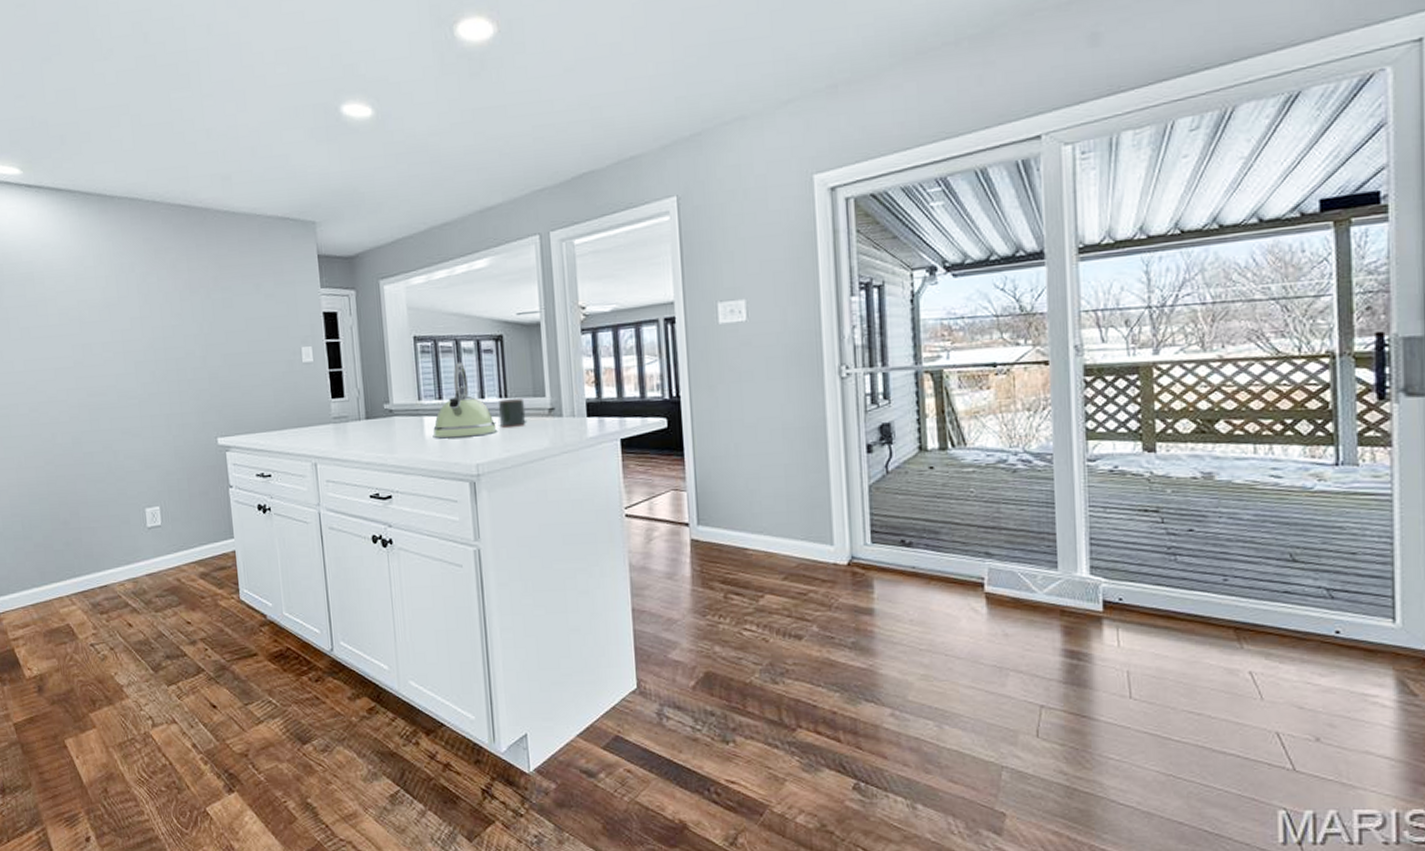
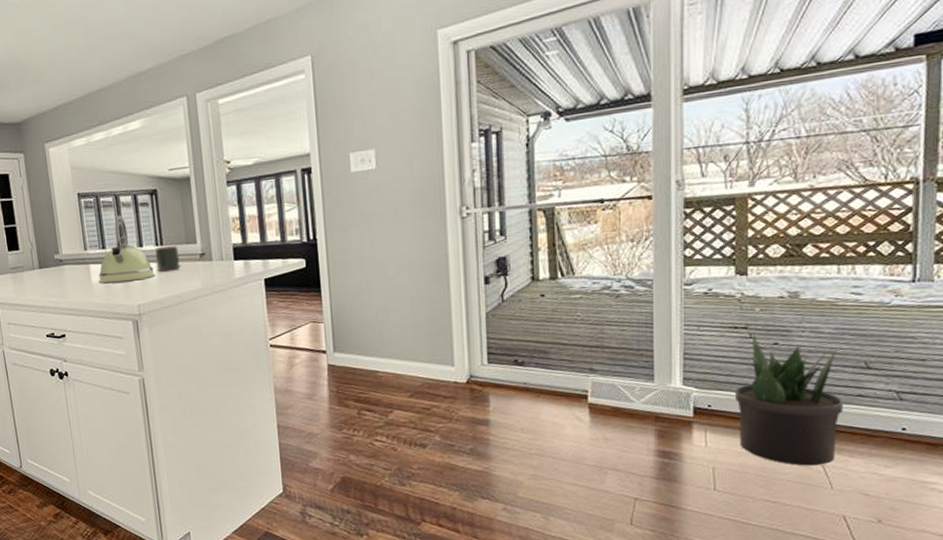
planter: none [1149,519,1269,672] -> present [735,334,843,466]

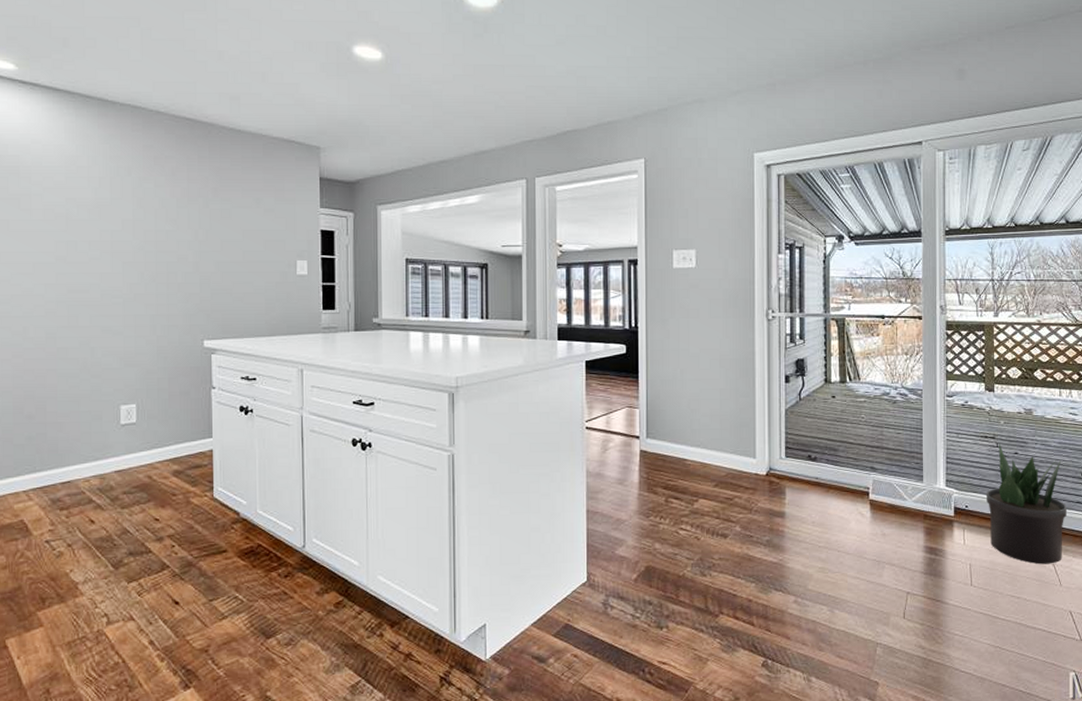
kettle: present [98,214,155,284] -> none [417,284,477,353]
mug: present [155,246,180,273] -> none [479,321,504,347]

